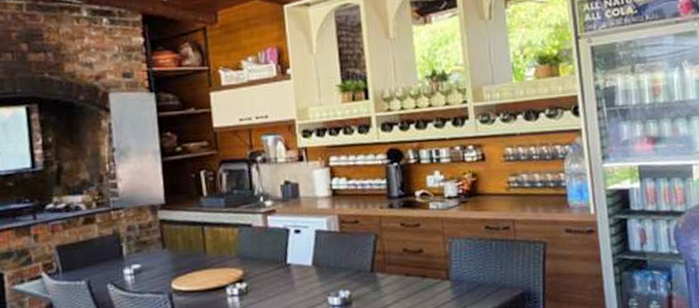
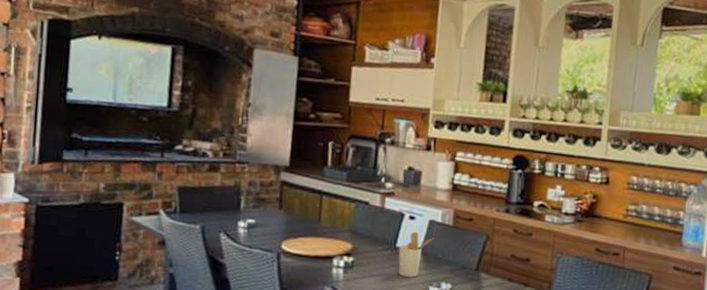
utensil holder: none [290,244,323,292] -> present [398,231,434,278]

